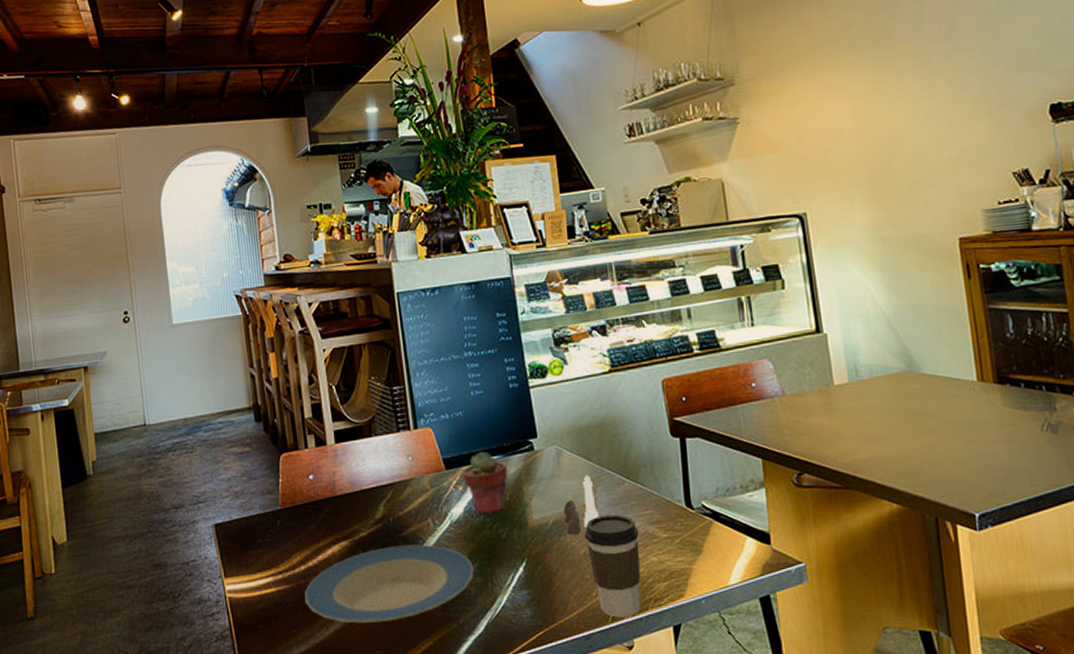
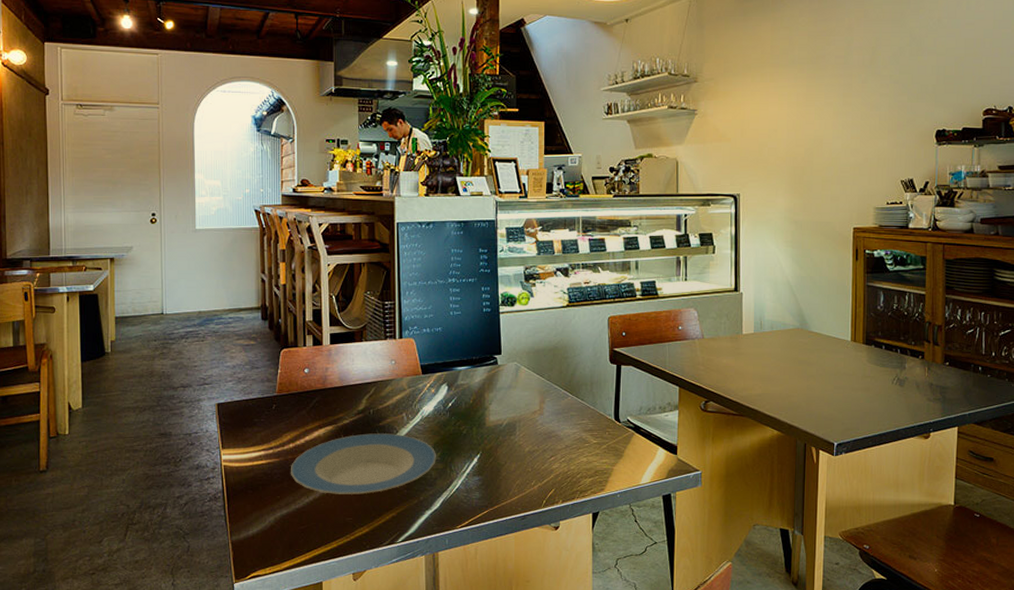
potted succulent: present [463,452,508,515] -> none [437,362,473,414]
salt and pepper shaker set: present [563,474,599,534] -> none [516,388,544,435]
coffee cup: present [584,514,641,618] -> none [530,421,575,504]

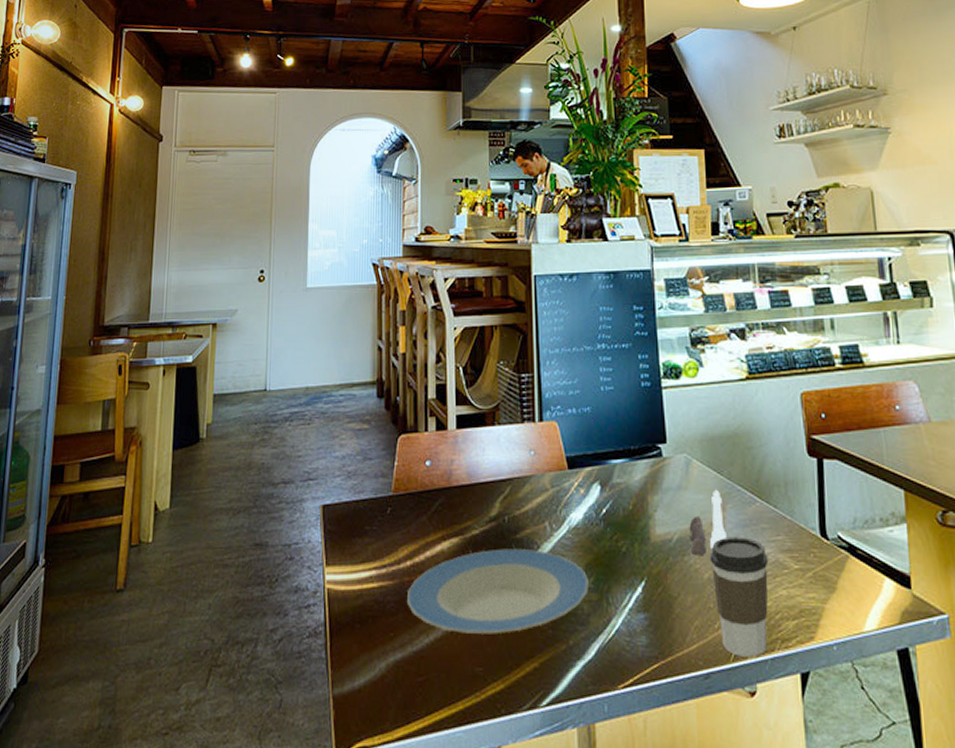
salt and pepper shaker set: none [516,388,544,435] -> present [689,489,727,555]
coffee cup: none [530,421,575,504] -> present [710,536,769,657]

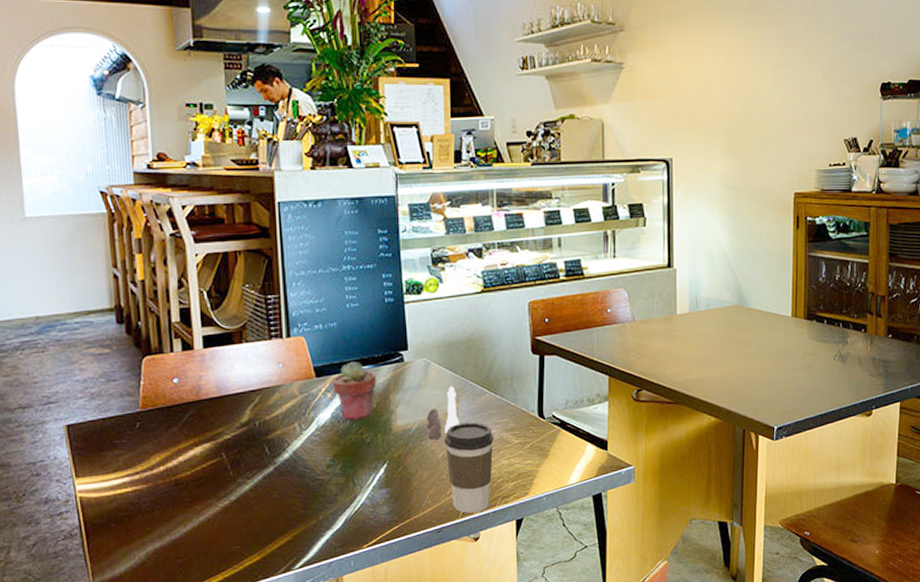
plate: present [406,549,589,635] -> none [162,447,336,521]
potted succulent: none [586,453,632,524] -> present [333,362,376,421]

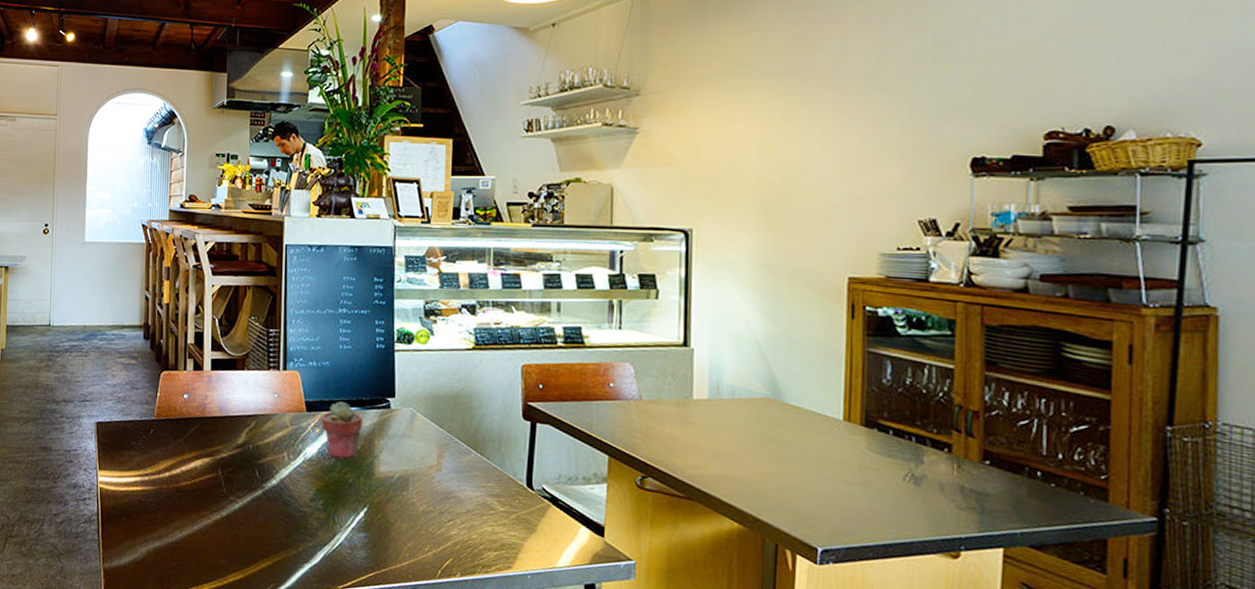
salt and pepper shaker set: present [427,385,459,439] -> none [409,439,442,492]
coffee cup: present [444,422,494,513] -> none [425,479,478,577]

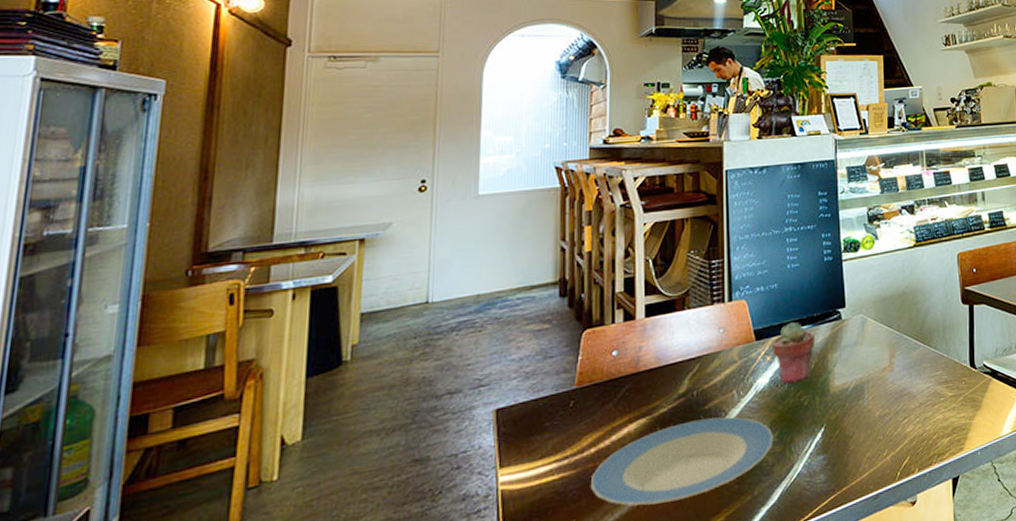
plate: none [164,470,318,537] -> present [590,417,773,506]

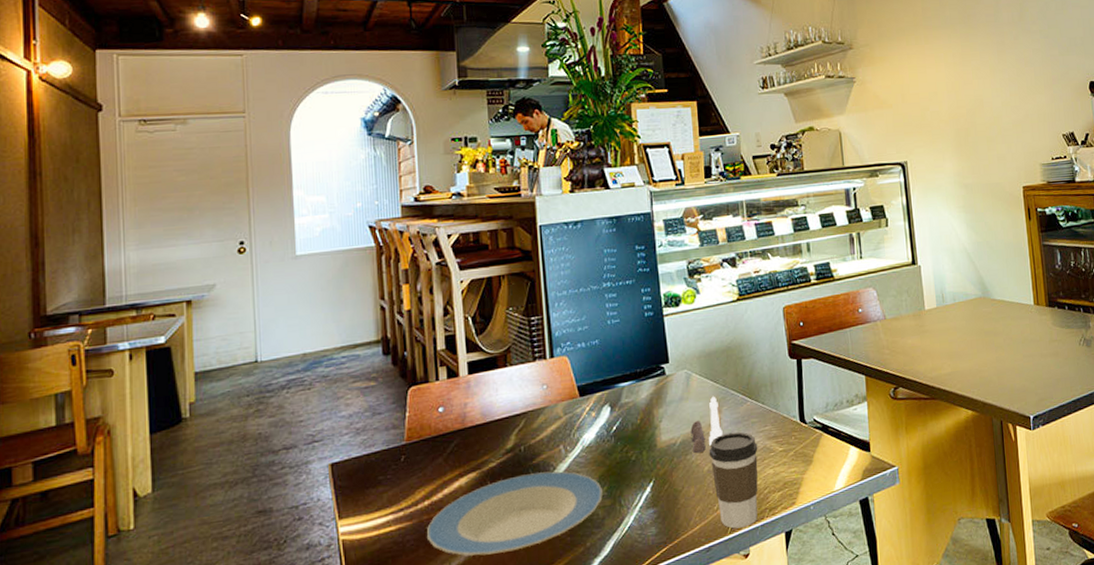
potted succulent: present [773,322,814,384] -> none [597,378,639,439]
salt and pepper shaker set: none [863,340,895,398] -> present [690,396,723,453]
coffee cup: none [880,376,929,476] -> present [709,431,758,529]

